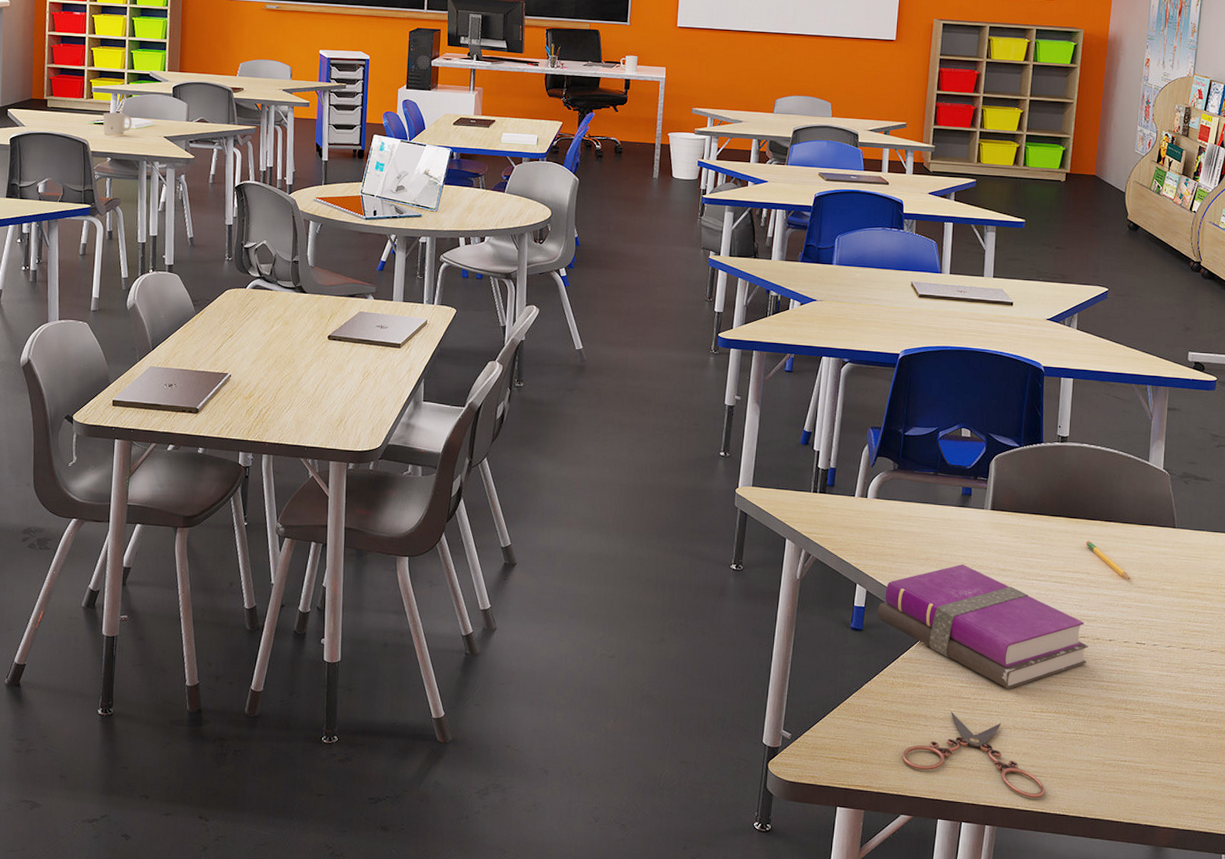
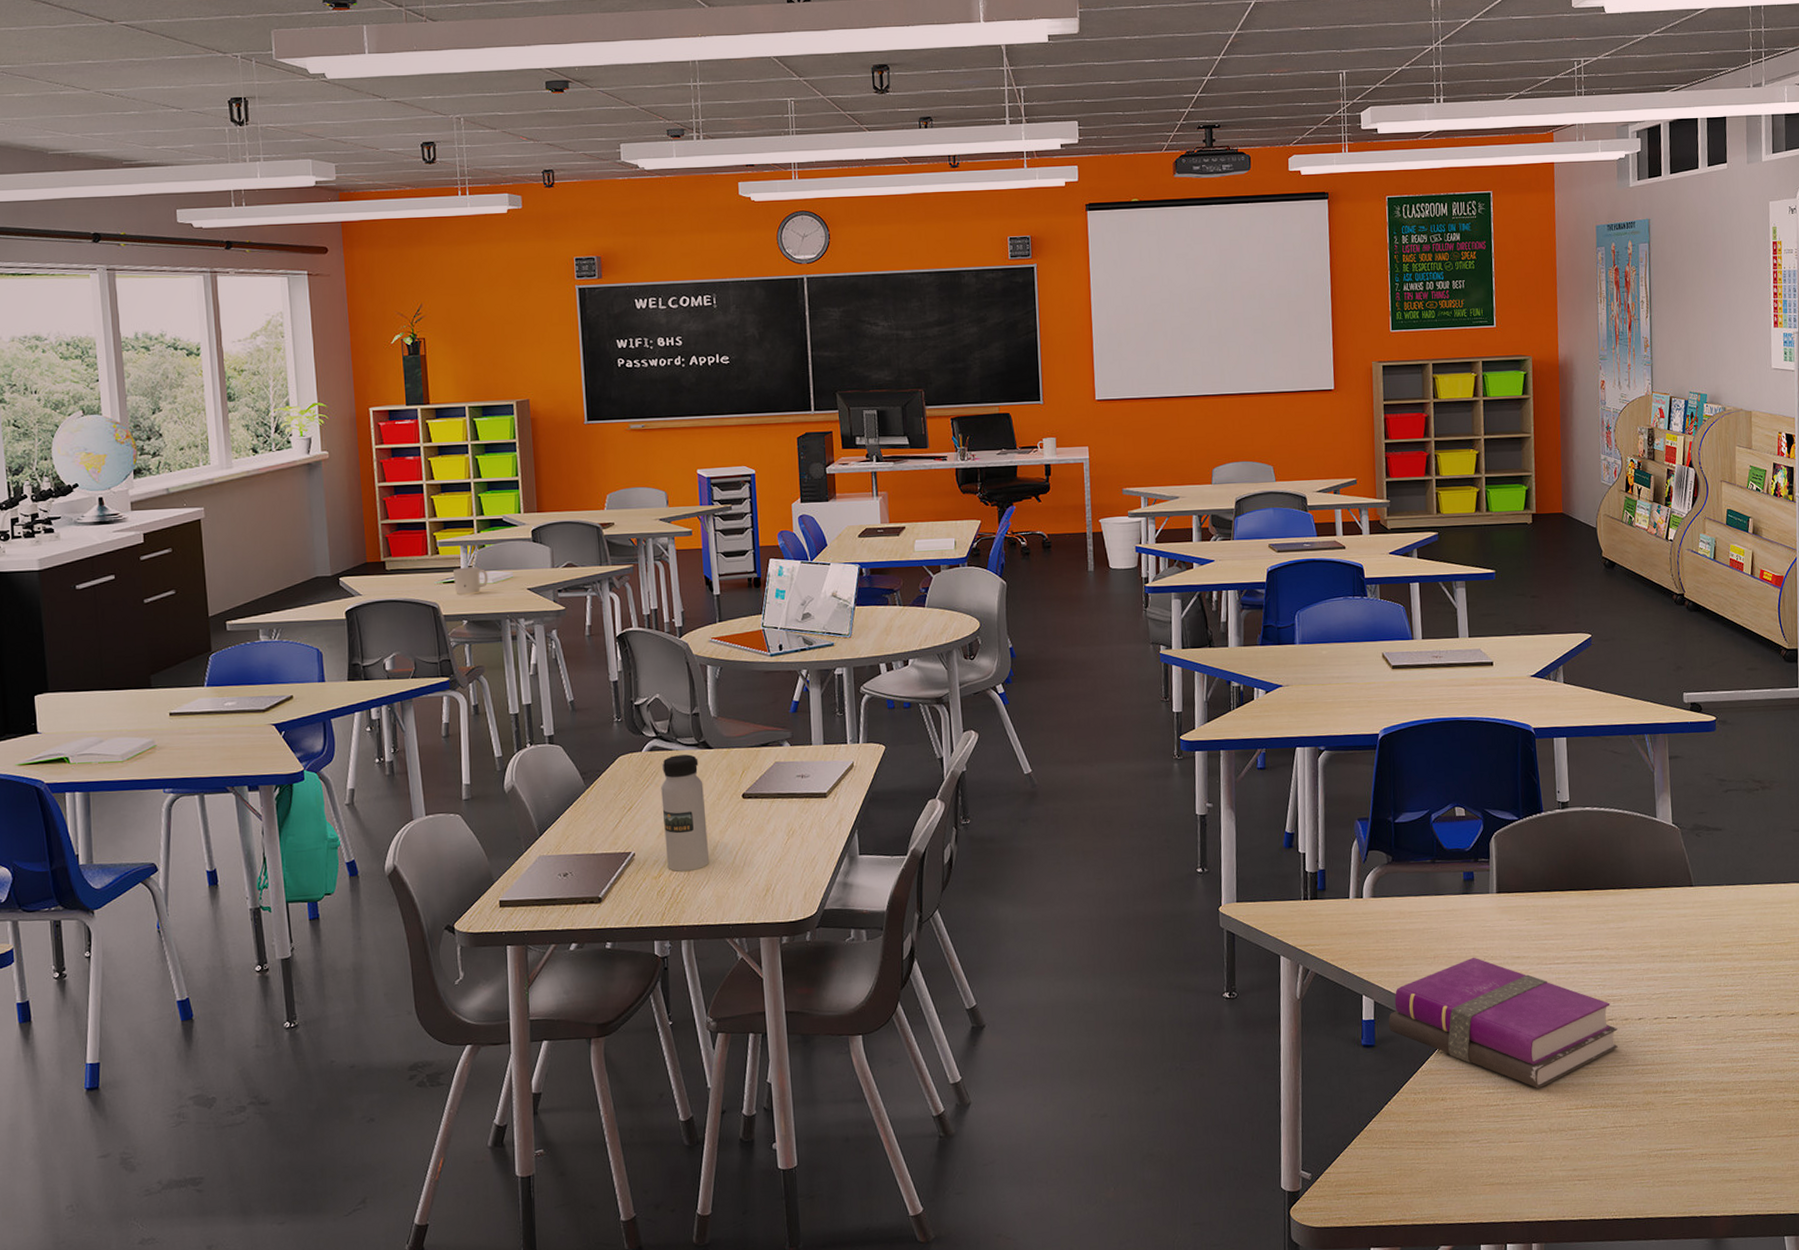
water bottle: none [257,295,296,397] -> present [661,754,710,872]
shears: present [902,712,1045,799] -> none [1433,1122,1591,1206]
pencil: present [1085,540,1131,580] -> none [1601,912,1653,950]

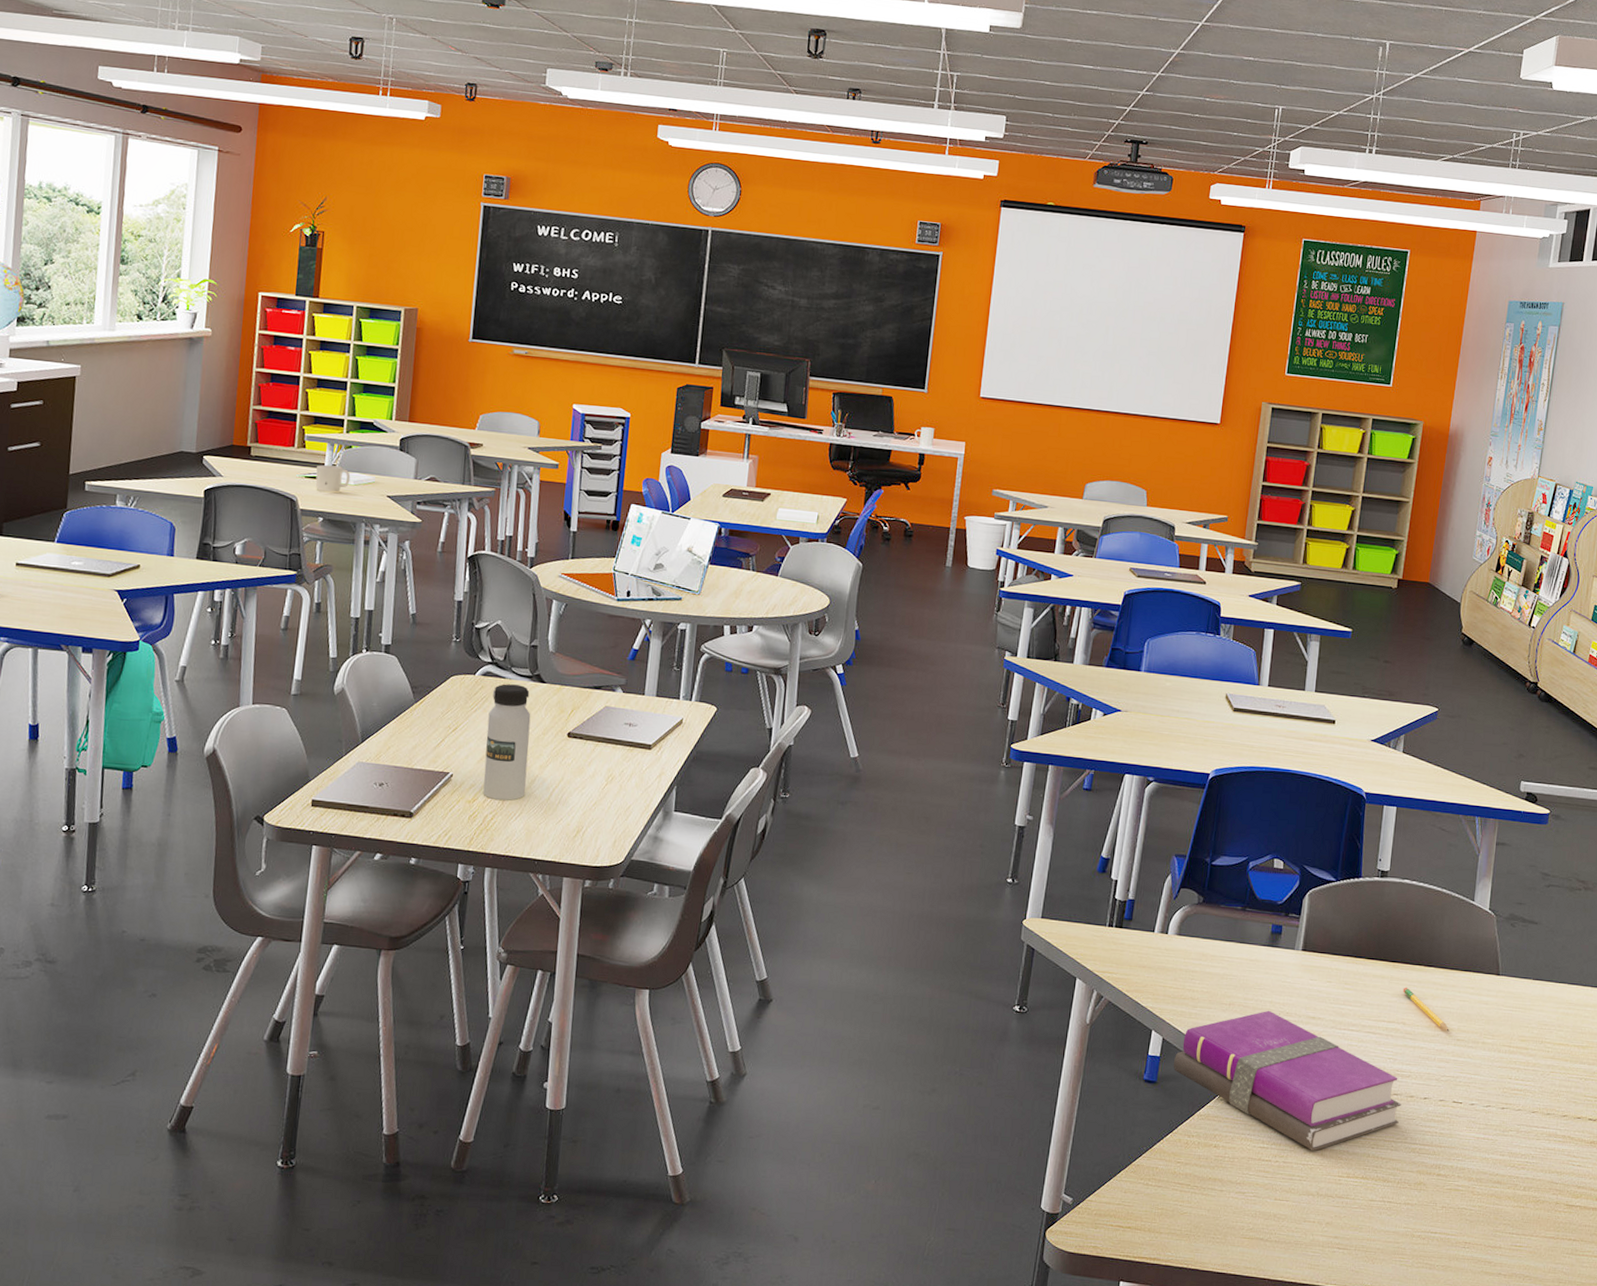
pencil: none [1601,912,1653,950] -> present [1402,987,1449,1032]

